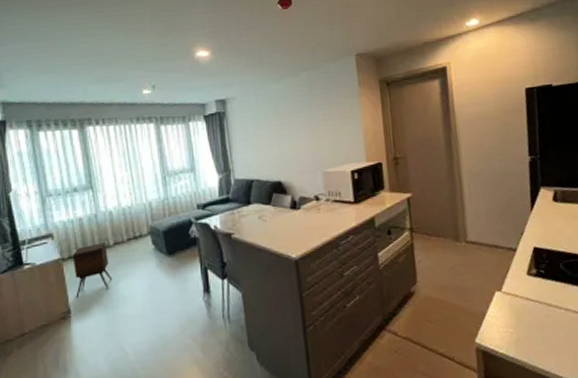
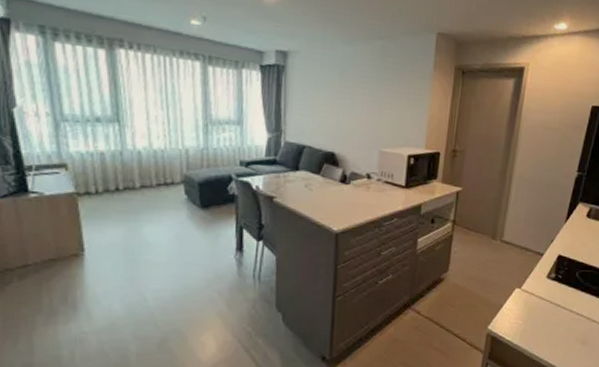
side table: present [72,242,112,298] -> none [89,183,135,237]

